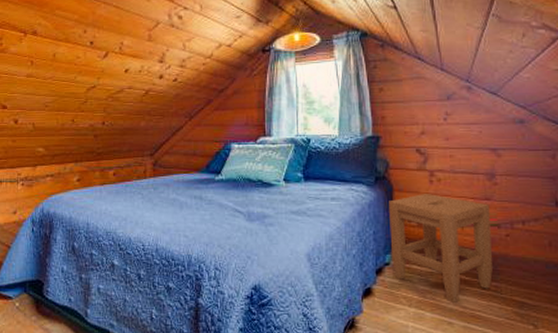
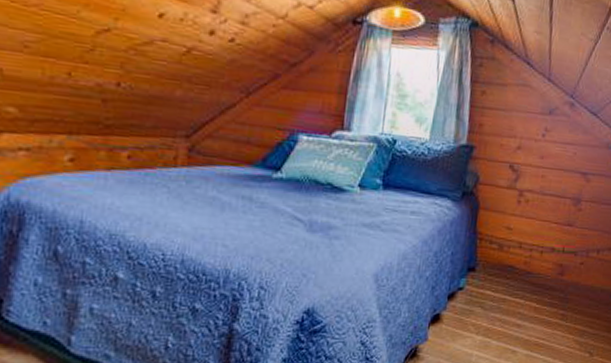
stool: present [389,194,493,304] -> none [466,214,571,332]

